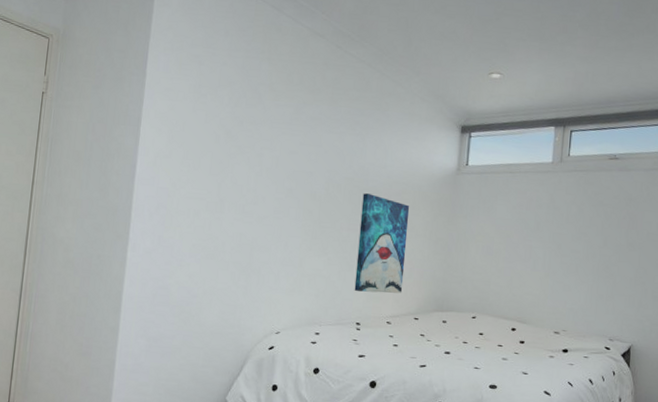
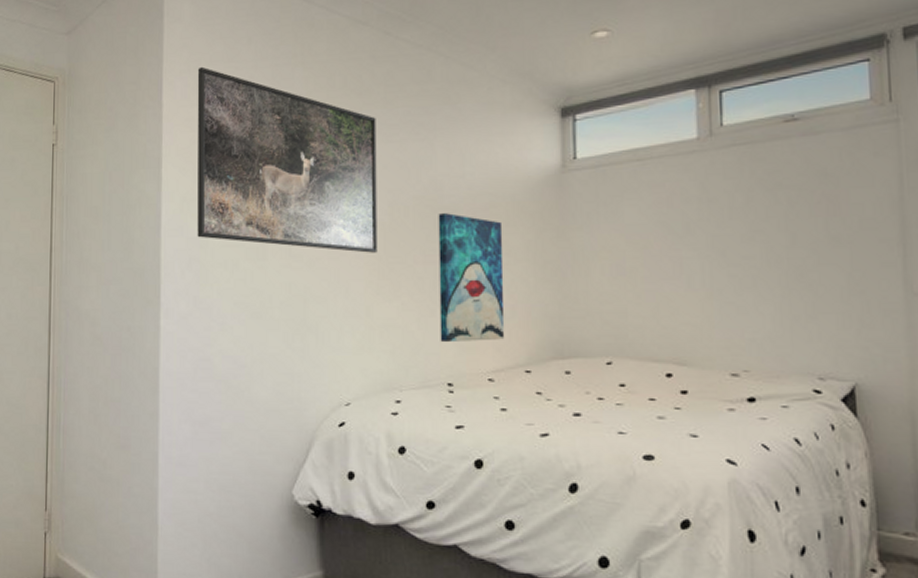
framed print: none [166,47,323,218] -> present [197,66,377,253]

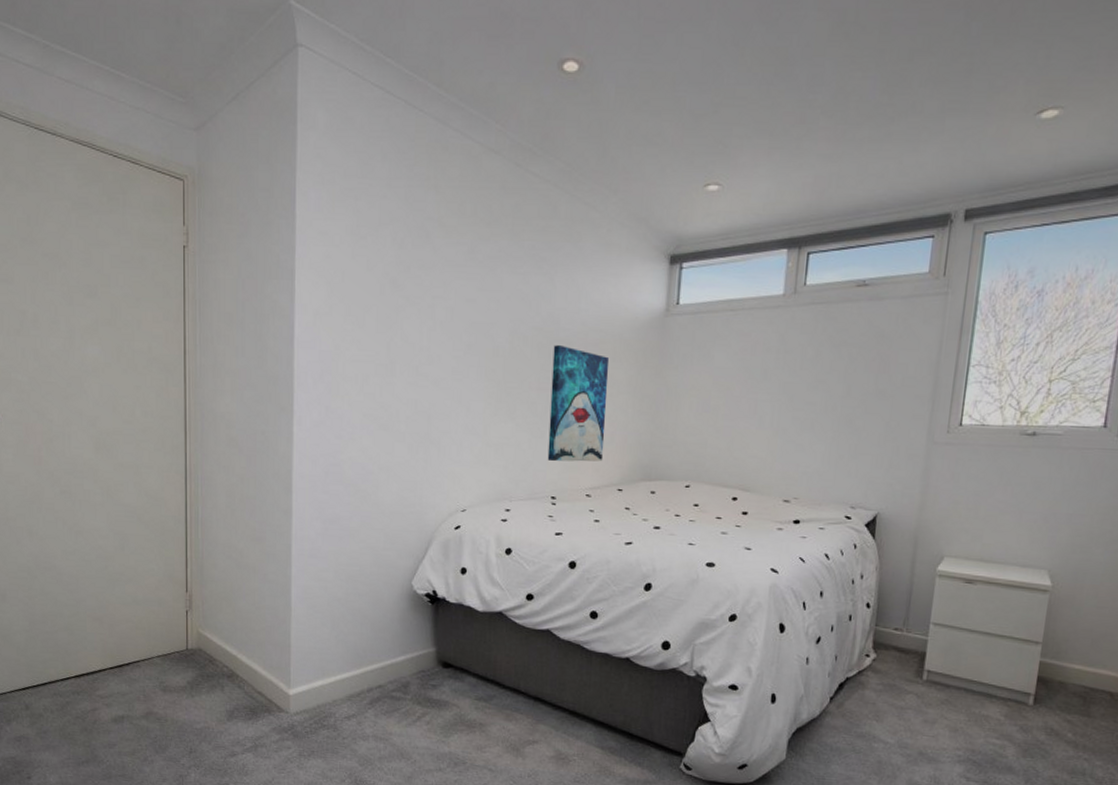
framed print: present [197,66,377,253] -> none [329,180,503,377]

